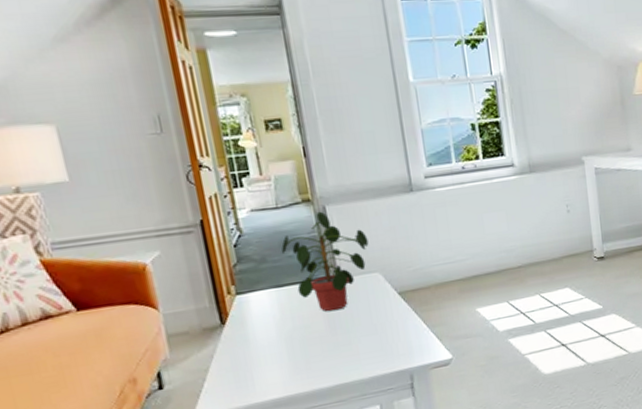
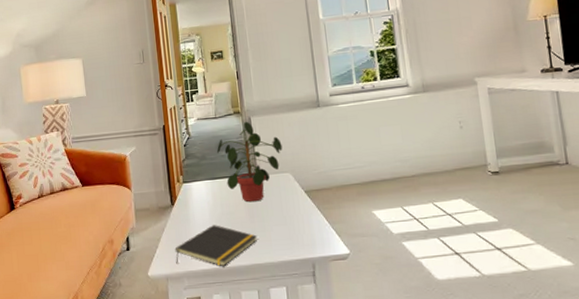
notepad: none [230,343,342,398] -> present [175,225,258,266]

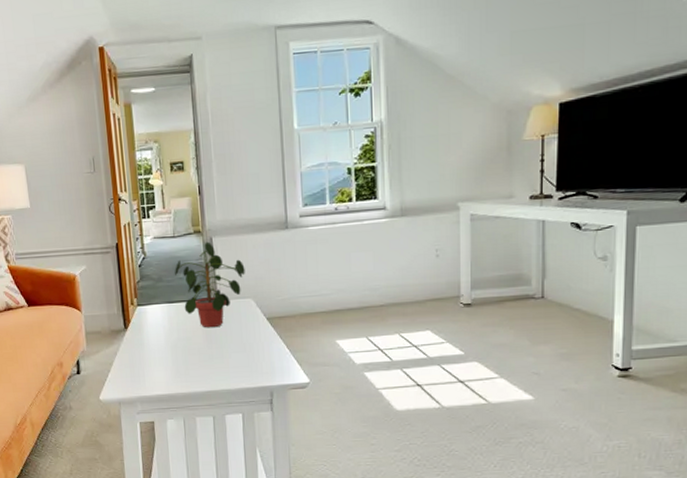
notepad: present [175,225,258,266] -> none [128,350,215,392]

